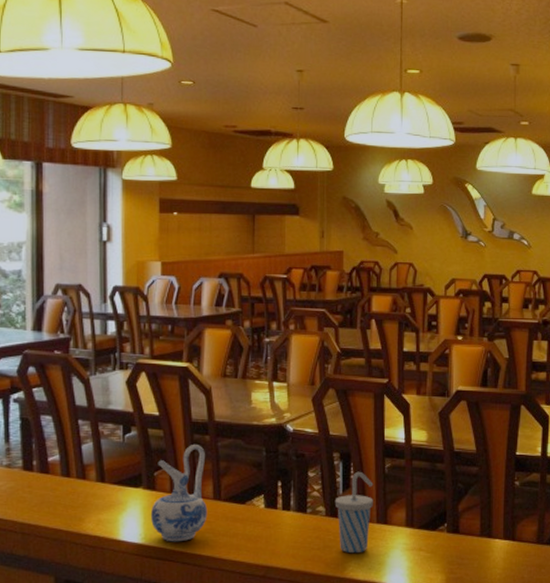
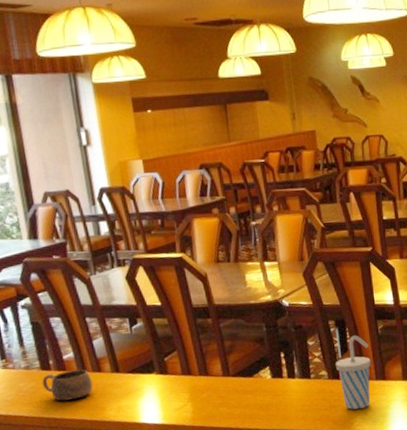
cup: none [22,473,75,506] -> present [41,369,93,401]
ceramic pitcher: present [151,445,208,542] -> none [166,328,220,419]

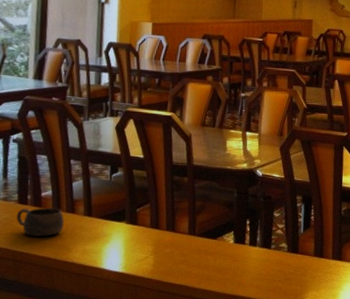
cup: present [335,335,371,410] -> none [296,213,331,286]

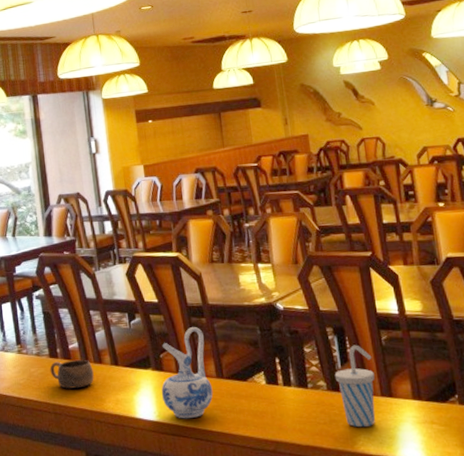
ceramic pitcher: none [132,185,183,272] -> present [161,327,213,419]
cup: none [296,213,331,286] -> present [334,345,375,428]

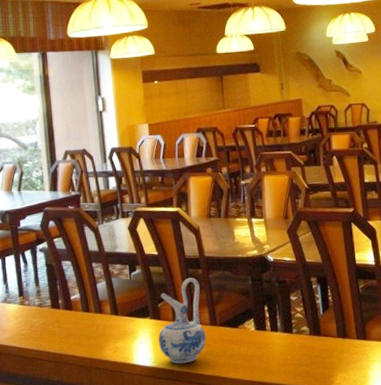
cup: present [50,359,94,389] -> none [51,309,94,338]
cup: present [334,345,375,428] -> none [316,293,352,368]

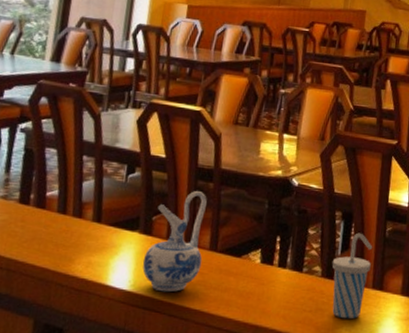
cup: none [316,293,352,368] -> present [332,232,373,319]

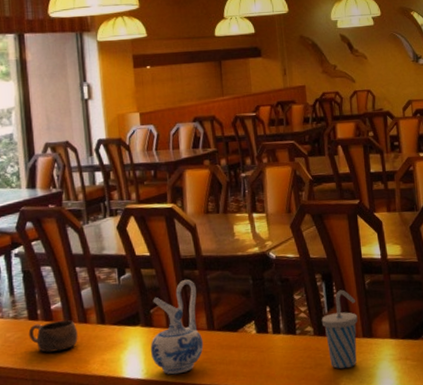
cup: none [14,208,70,244] -> present [28,319,78,353]

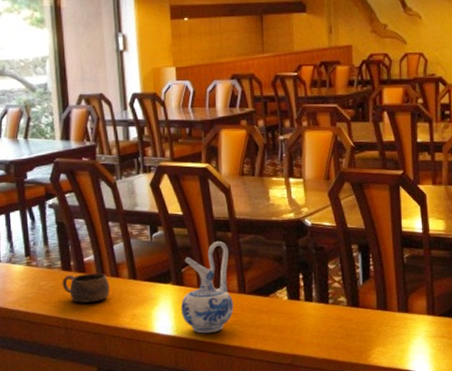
cup: present [321,289,358,369] -> none [355,262,394,342]

